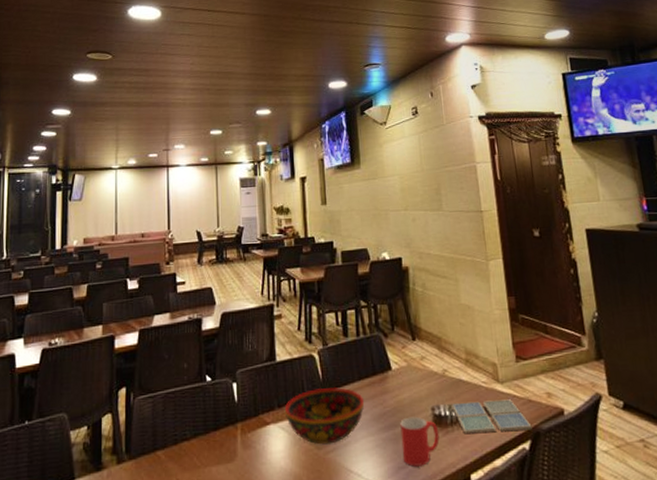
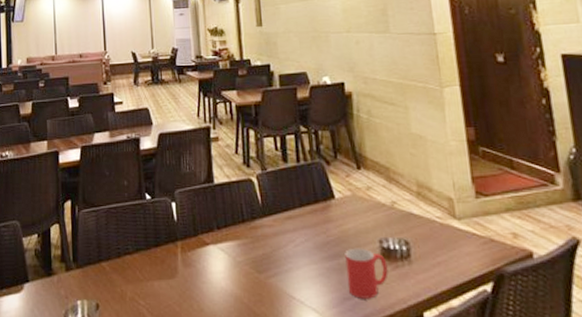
bowl: present [285,387,365,445] -> none [224,213,307,269]
drink coaster: present [451,399,532,434] -> none [401,237,495,272]

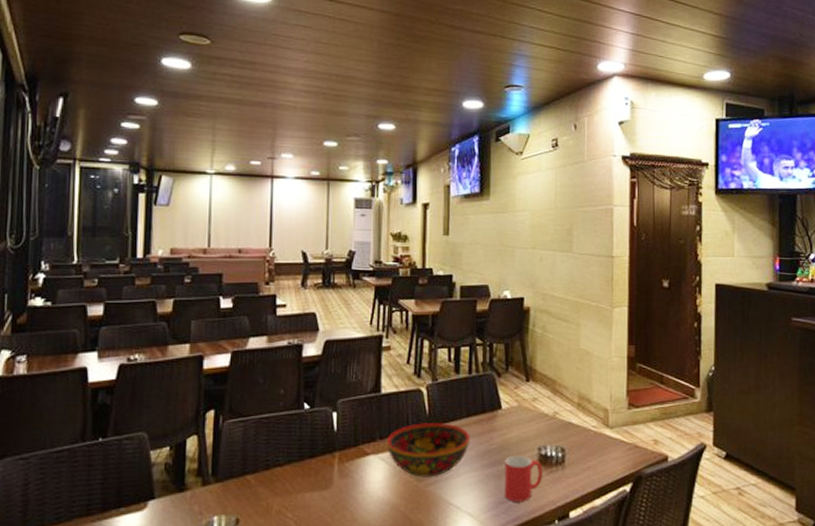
bowl: none [224,213,307,269] -> present [387,423,471,477]

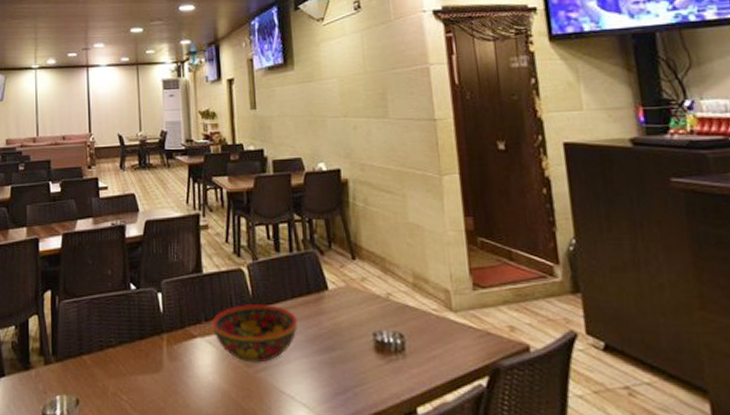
mug: present [504,455,543,502] -> none [337,341,382,394]

